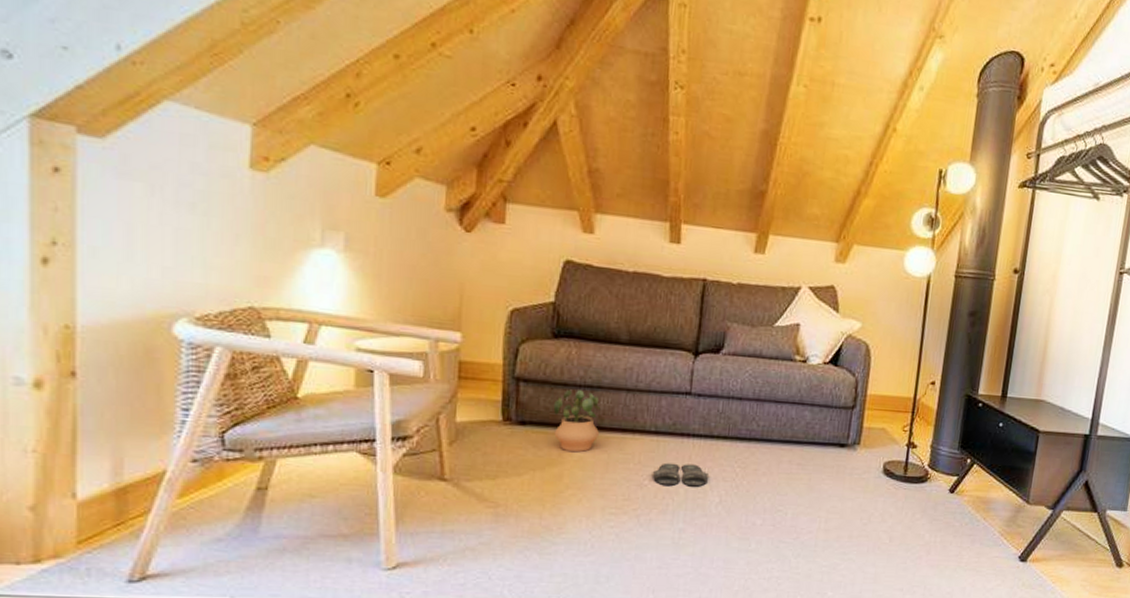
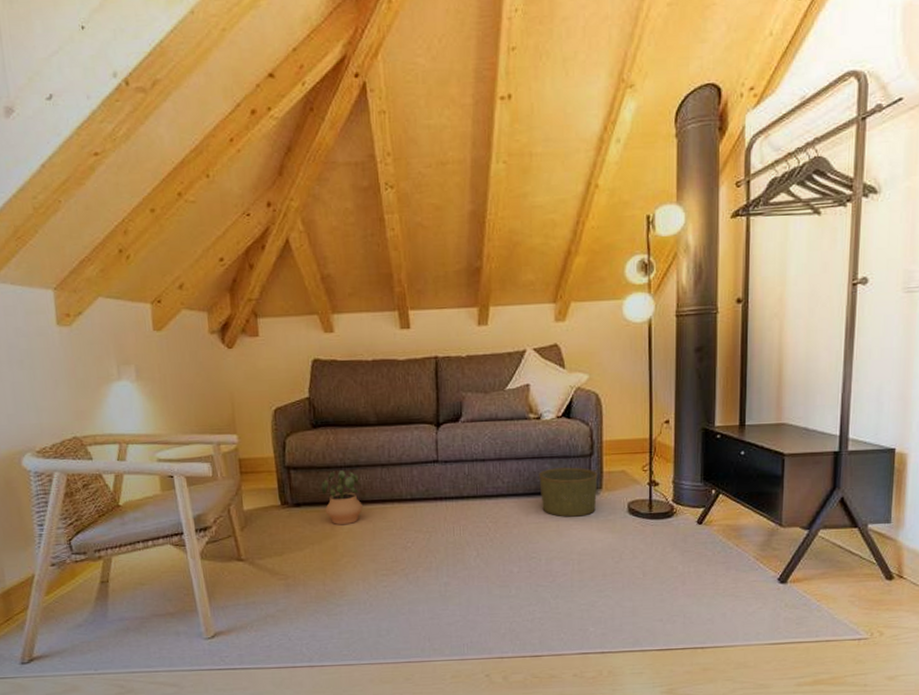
slippers: present [652,462,708,487] -> none [413,524,464,546]
basket: none [796,416,858,472] -> present [537,467,598,517]

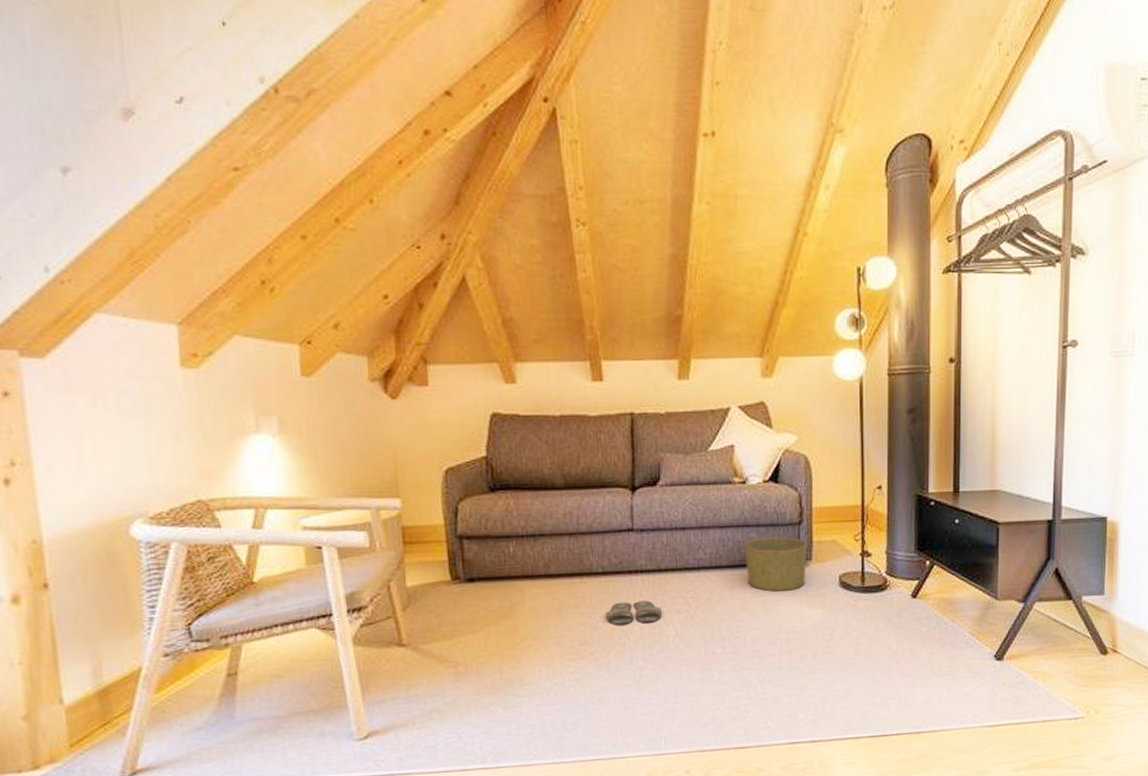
potted plant: present [321,470,364,525] -> none [498,540,548,603]
slippers: none [413,524,464,546] -> present [605,600,662,626]

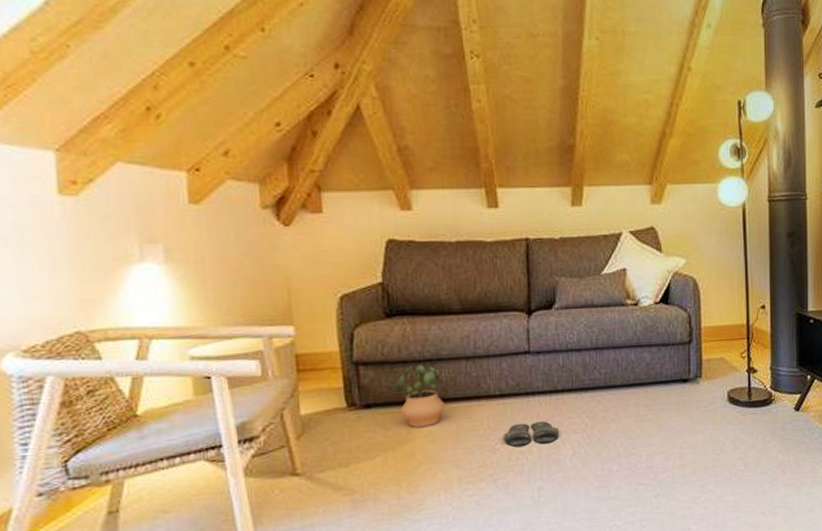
potted plant: none [498,540,548,603] -> present [395,365,446,428]
basket: present [743,536,808,592] -> none [636,355,698,409]

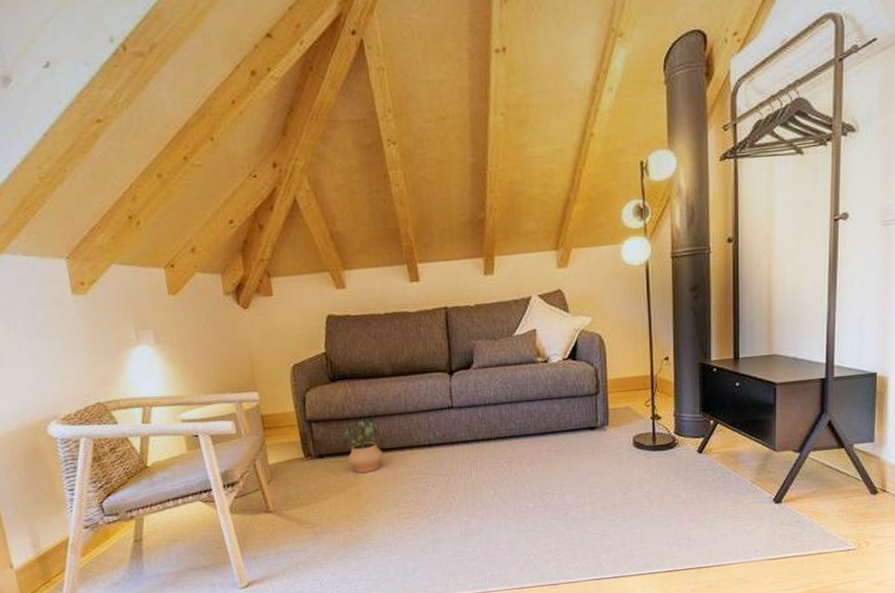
slippers: present [503,421,559,448] -> none [433,466,481,489]

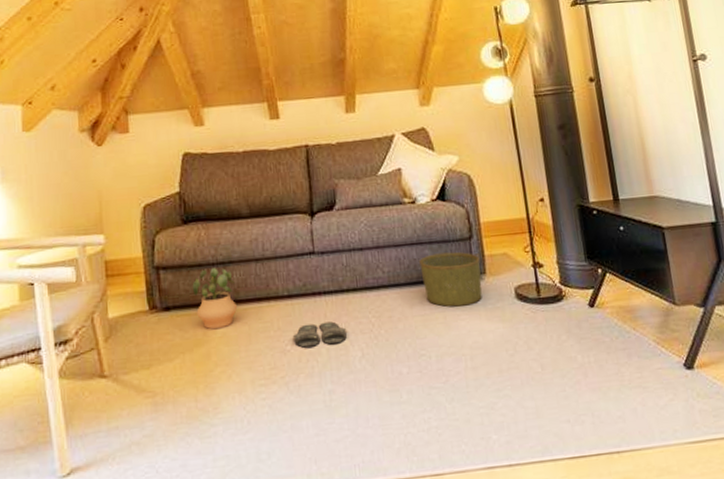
slippers: none [433,466,481,489] -> present [292,321,347,349]
basket: none [547,406,604,454] -> present [418,251,482,308]

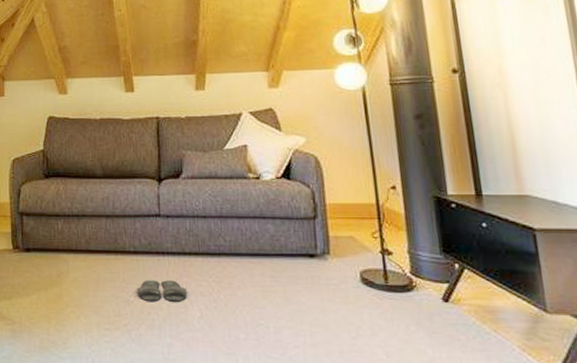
potted plant: present [192,268,238,330] -> none [50,219,89,274]
basket: present [418,251,482,308] -> none [260,229,325,283]

